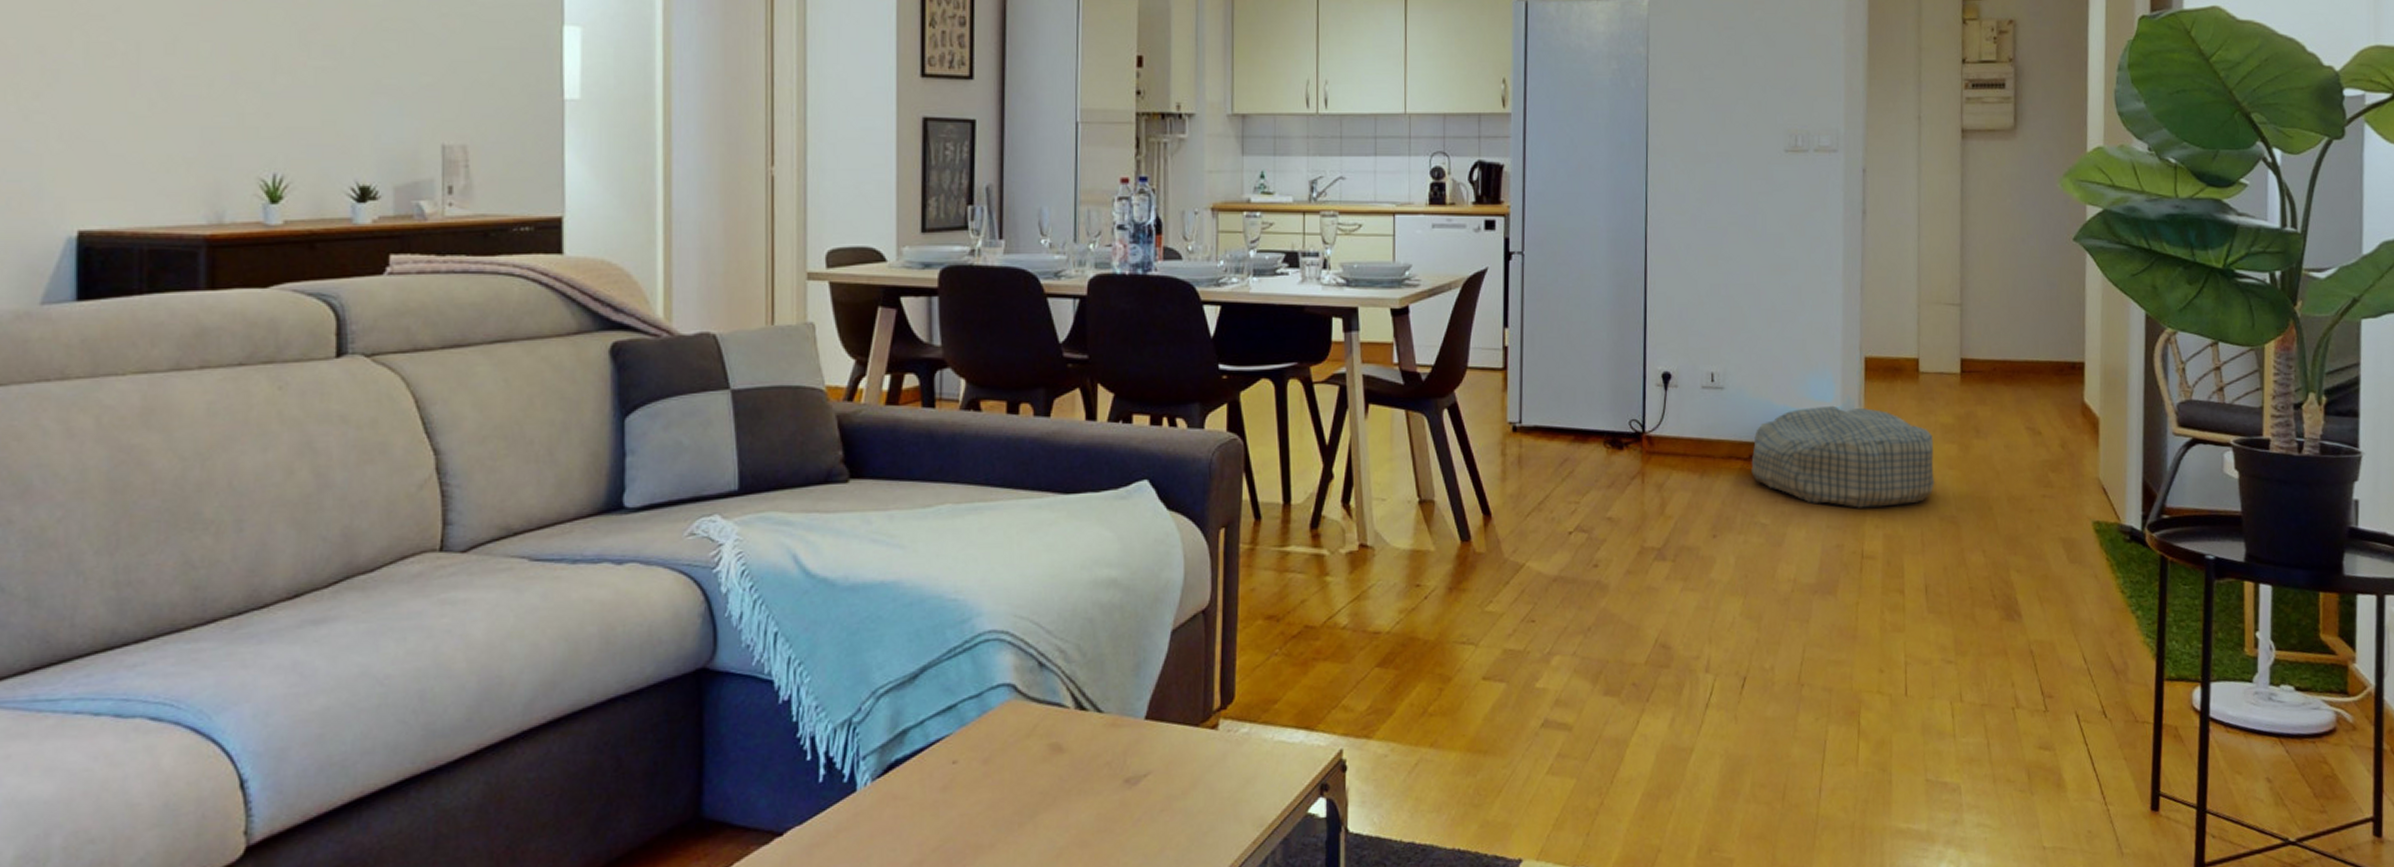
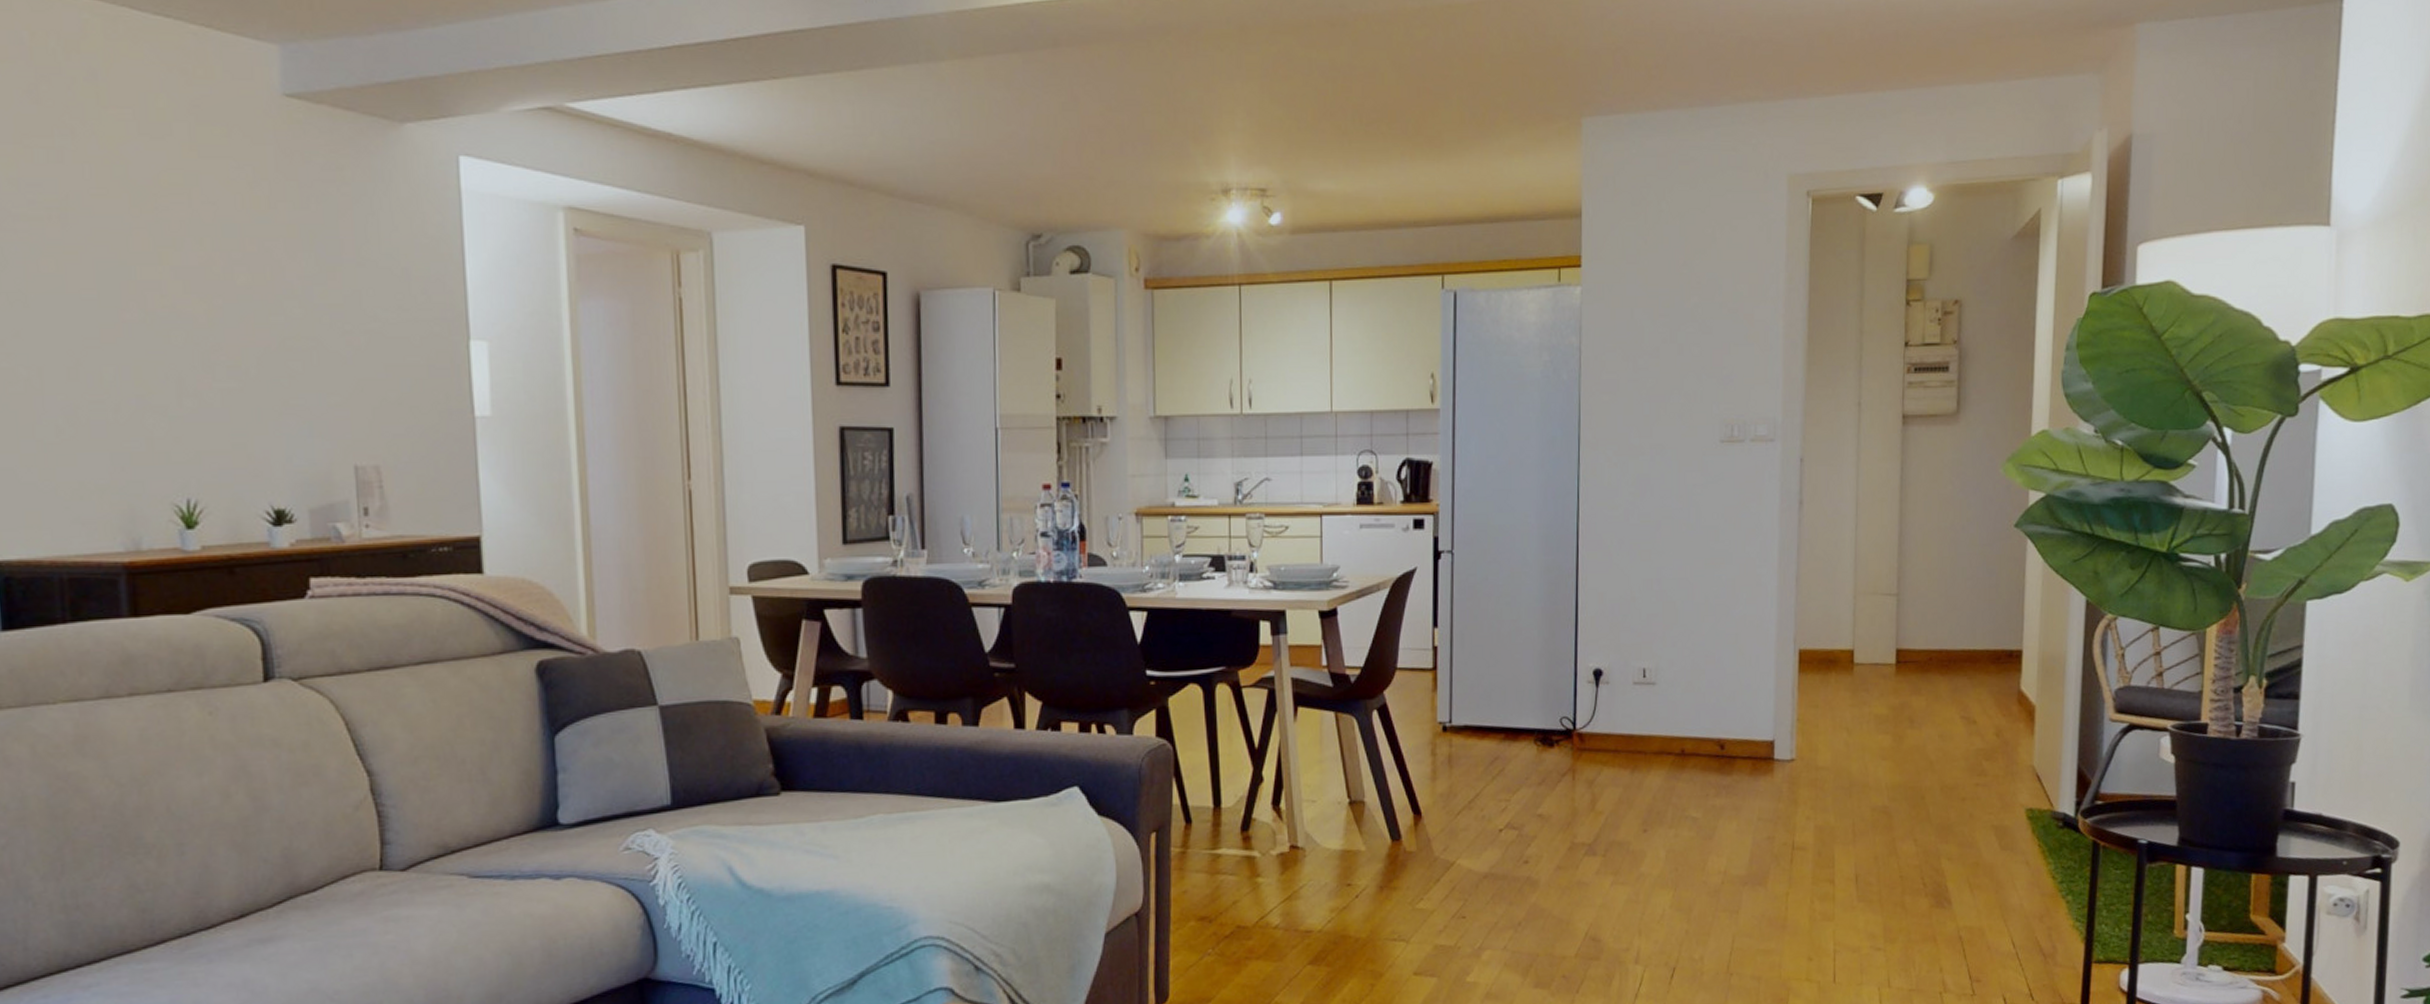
dog bed: present [1751,405,1935,508] -> none [1683,698,1868,800]

